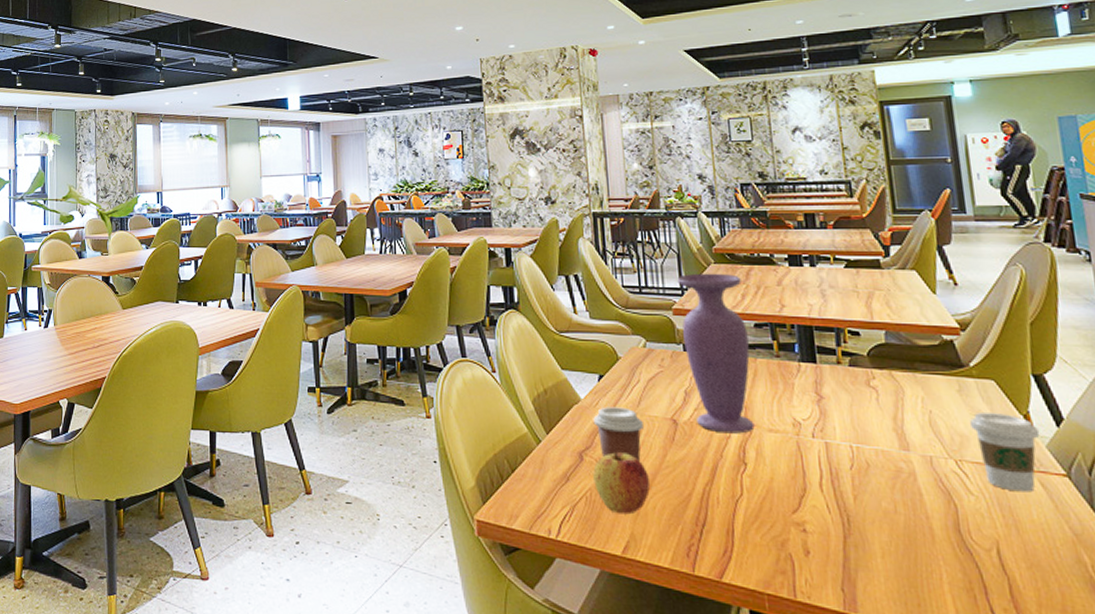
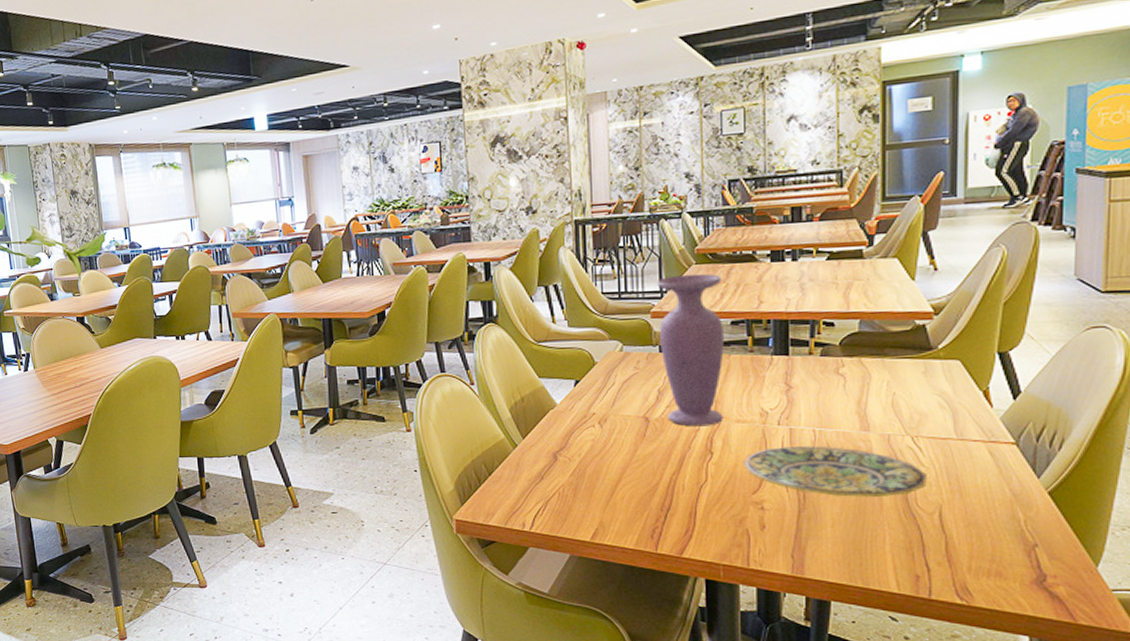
coffee cup: present [593,407,643,461] -> none [568,409,616,457]
apple: present [593,452,650,515] -> none [566,451,619,506]
plate: none [779,461,979,527] -> present [743,445,927,497]
coffee cup: present [970,411,1040,492] -> none [931,390,996,461]

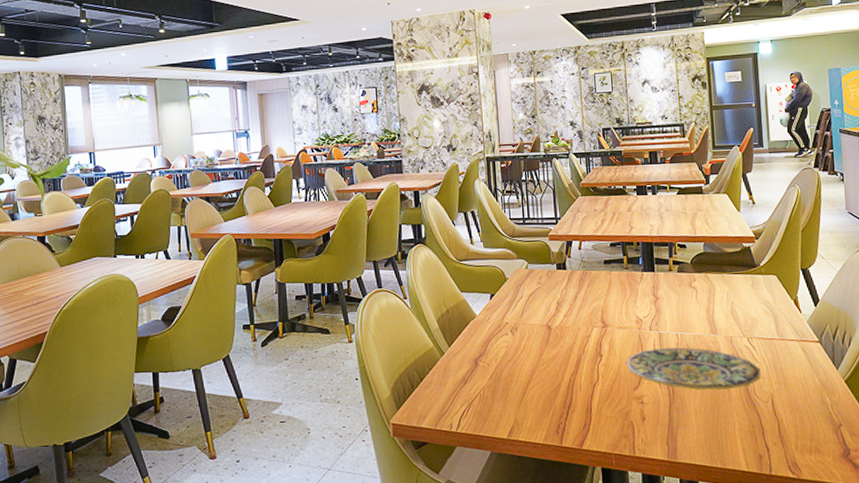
vase: present [657,273,724,427] -> none [553,203,609,333]

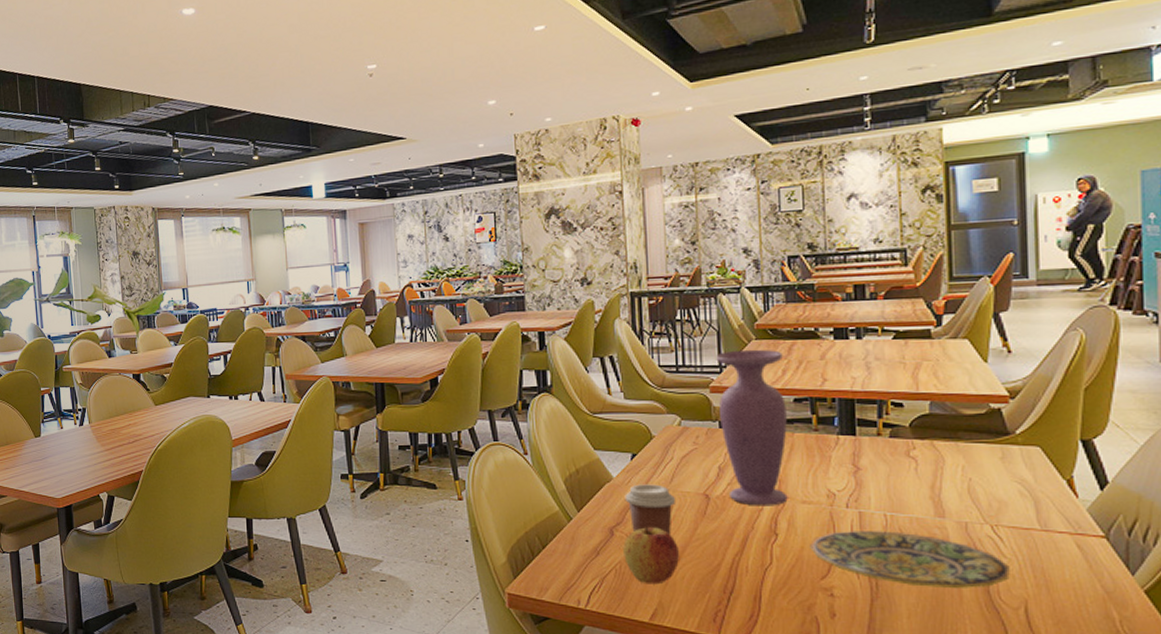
coffee cup: none [486,319,525,362] -> present [625,484,675,535]
apple: none [486,356,529,406] -> present [623,527,679,585]
vase: none [553,203,609,333] -> present [716,349,788,506]

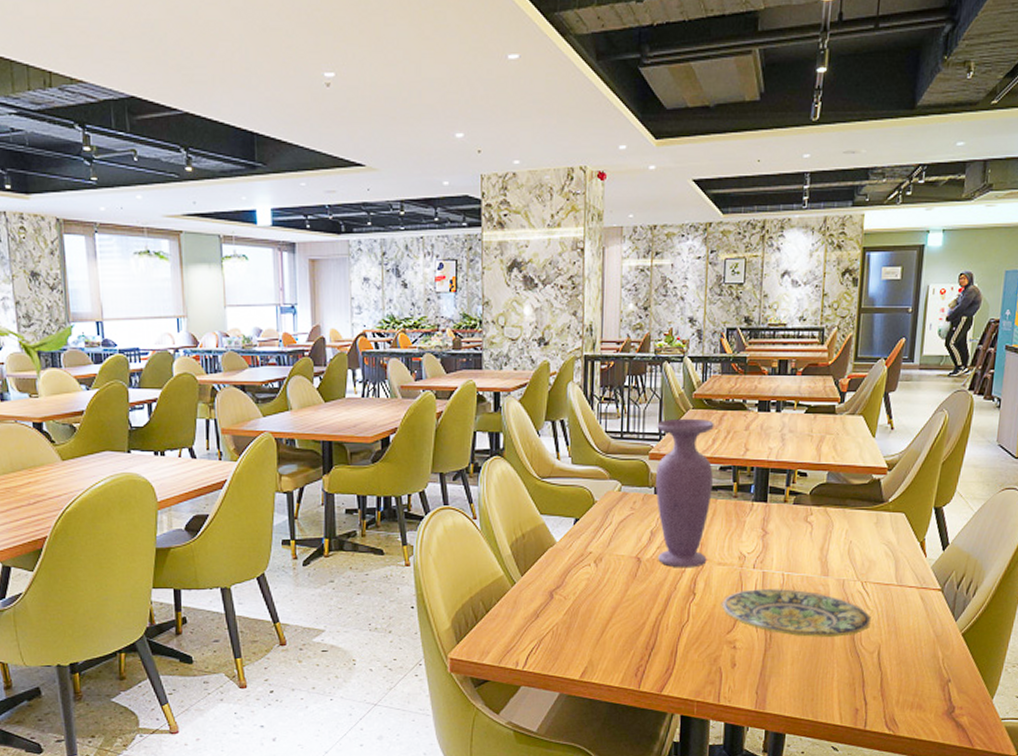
apple: present [623,527,679,585] -> none [561,590,610,644]
coffee cup: present [625,484,675,535] -> none [565,548,611,596]

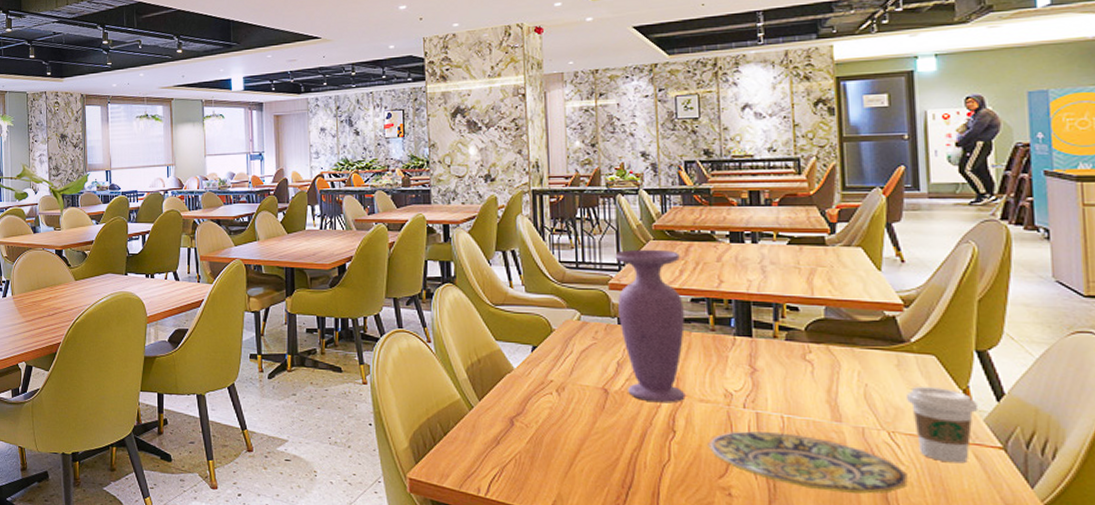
coffee cup: none [879,540,930,605] -> present [907,386,979,464]

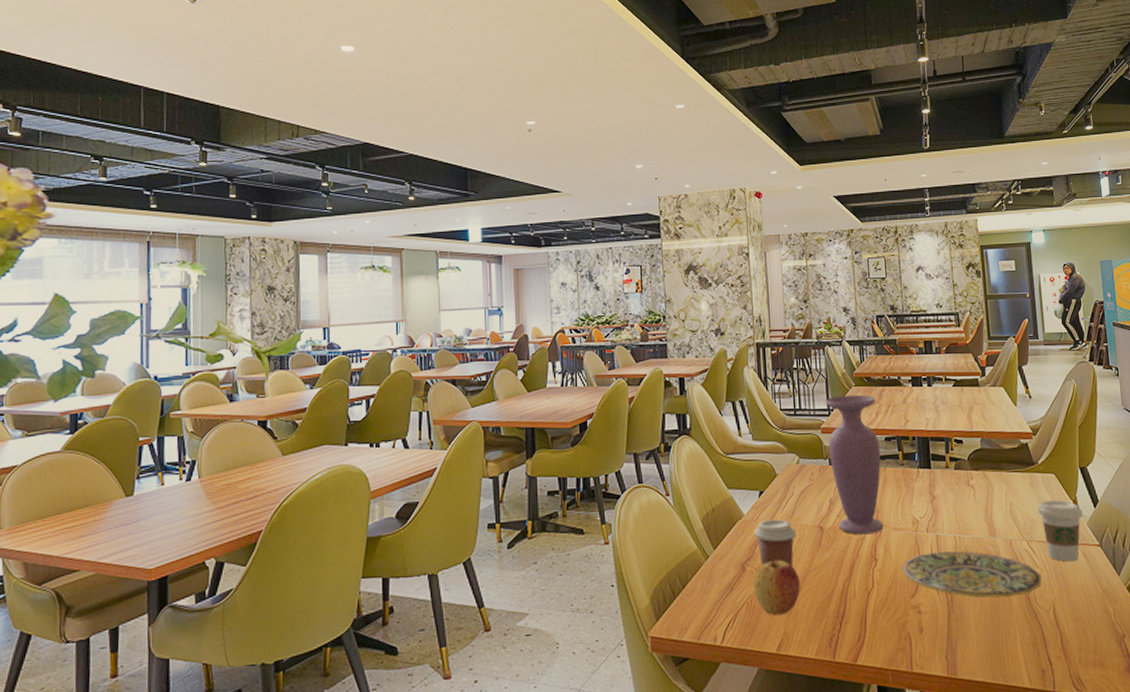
apple: none [523,419,578,476] -> present [753,560,800,616]
coffee cup: none [525,376,574,427] -> present [754,519,796,566]

